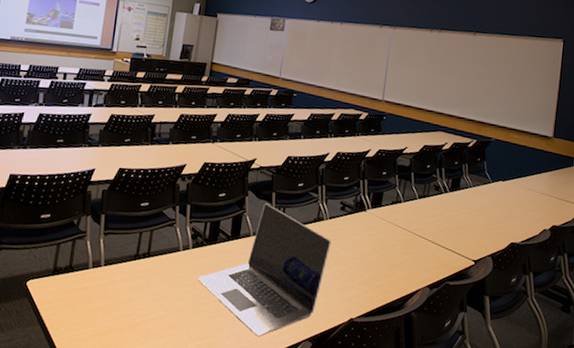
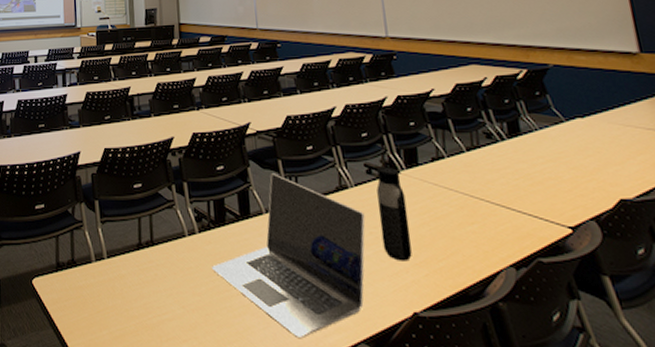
water bottle: none [339,205,366,280] -> present [376,166,412,261]

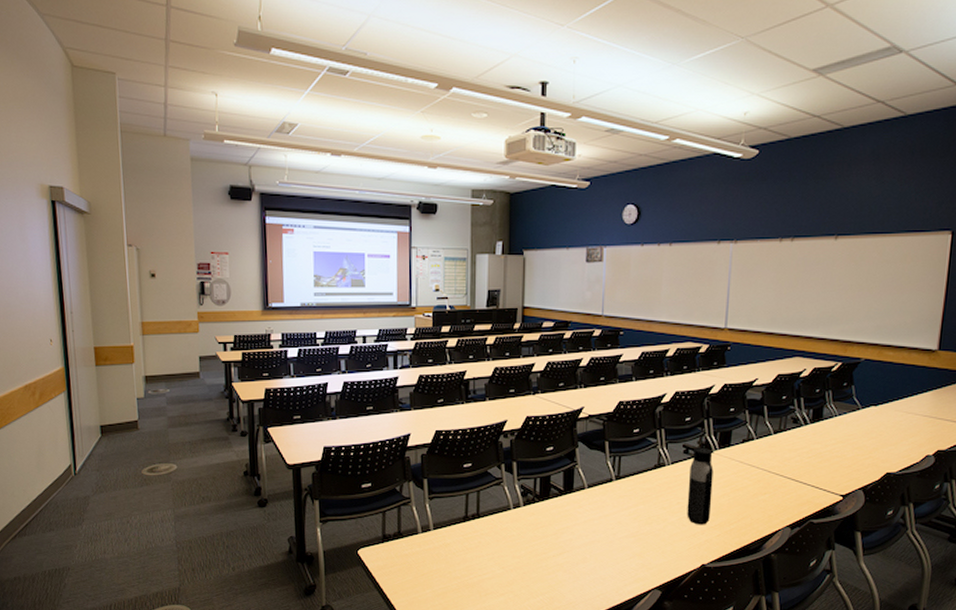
laptop: present [212,173,365,339] -> none [533,453,676,588]

